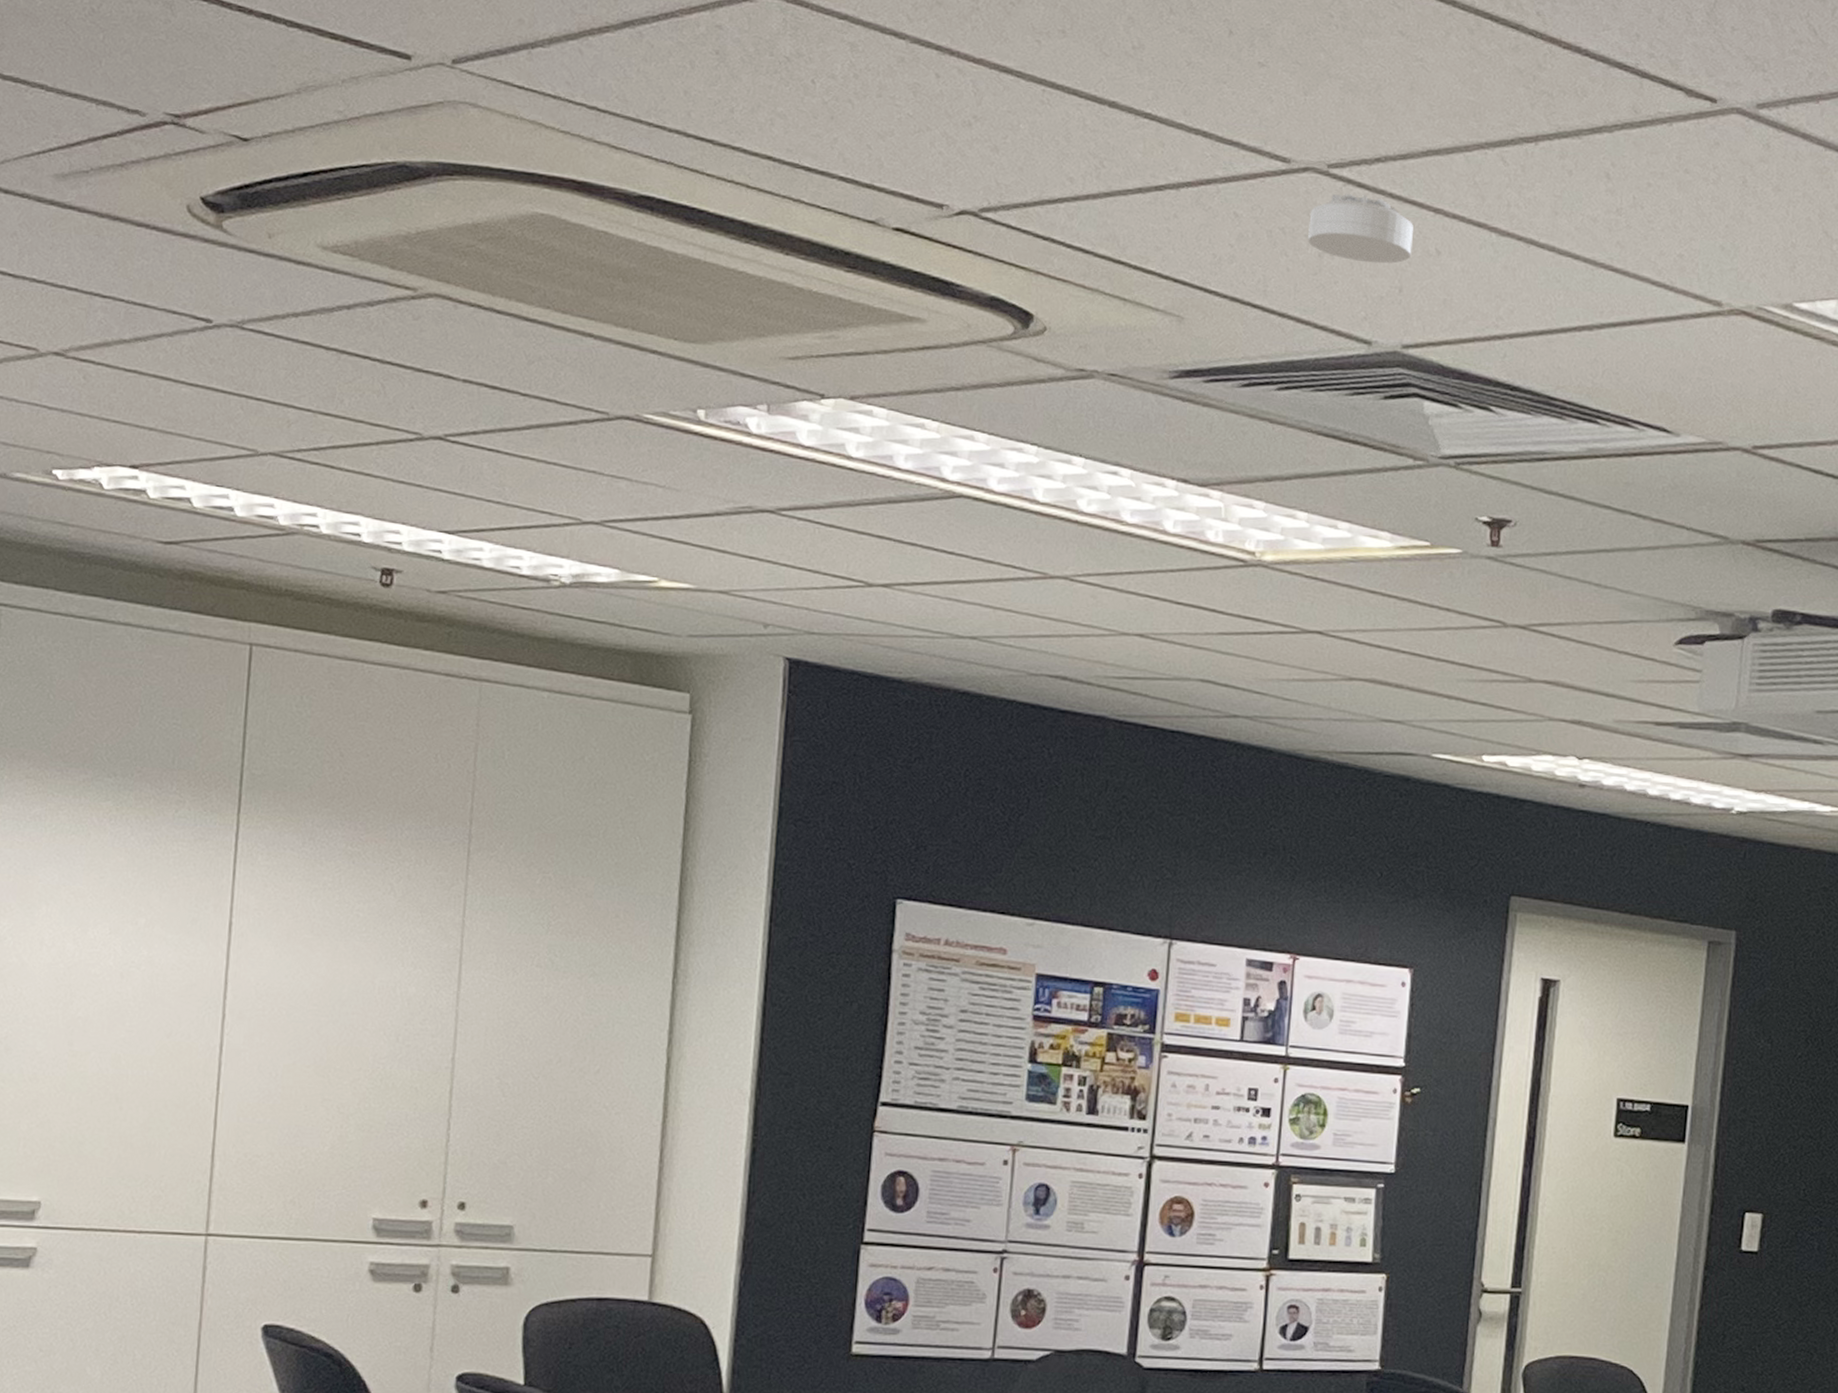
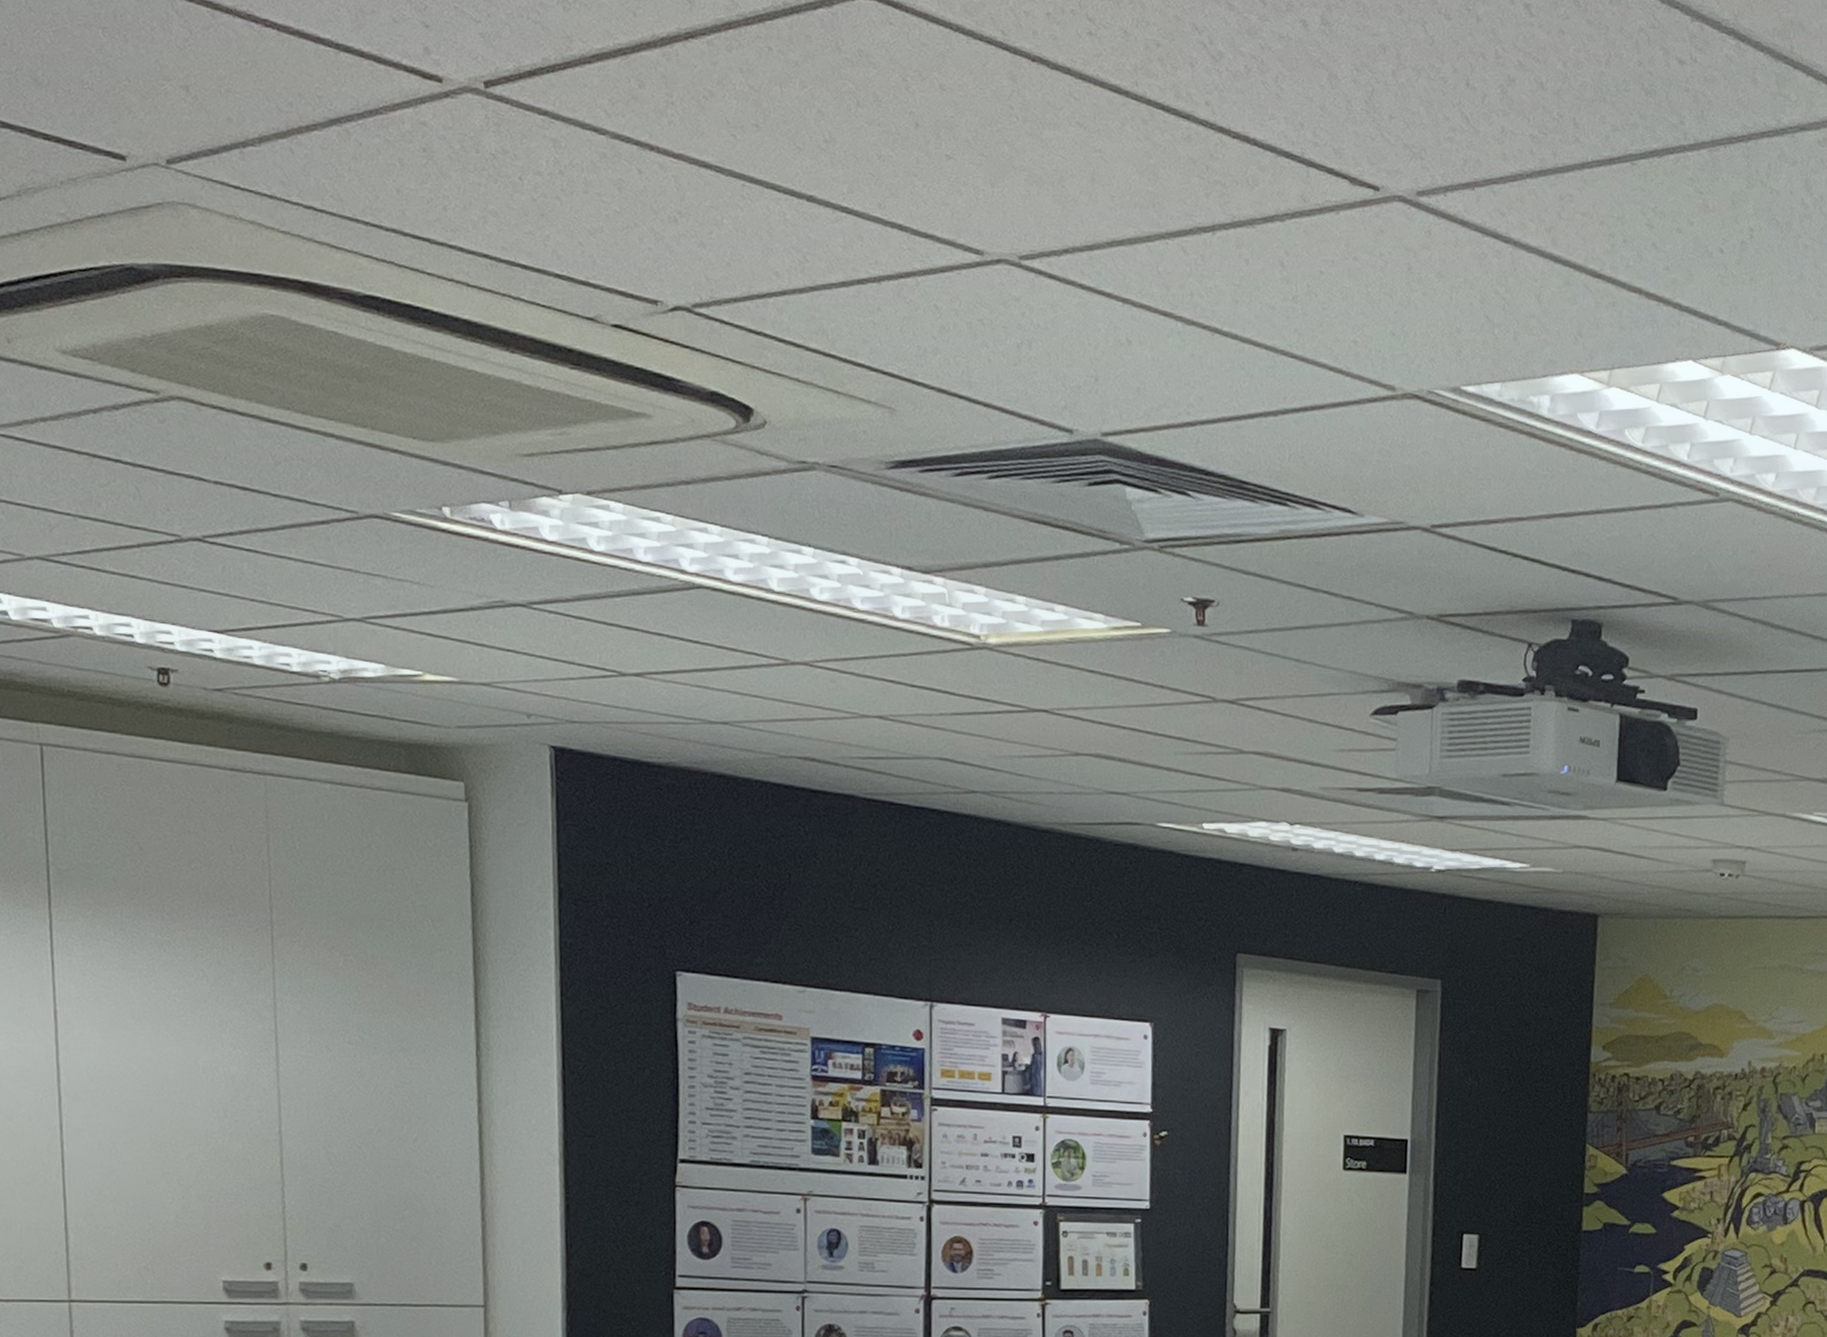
smoke detector: present [1308,194,1413,264] -> none [1006,285,1104,354]

